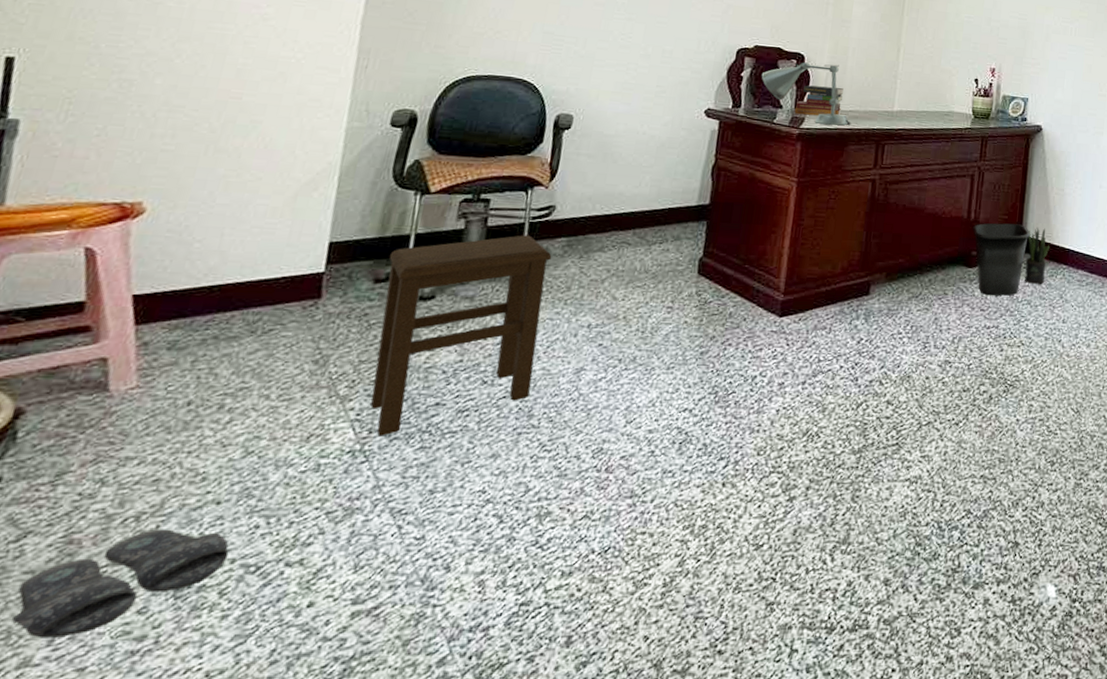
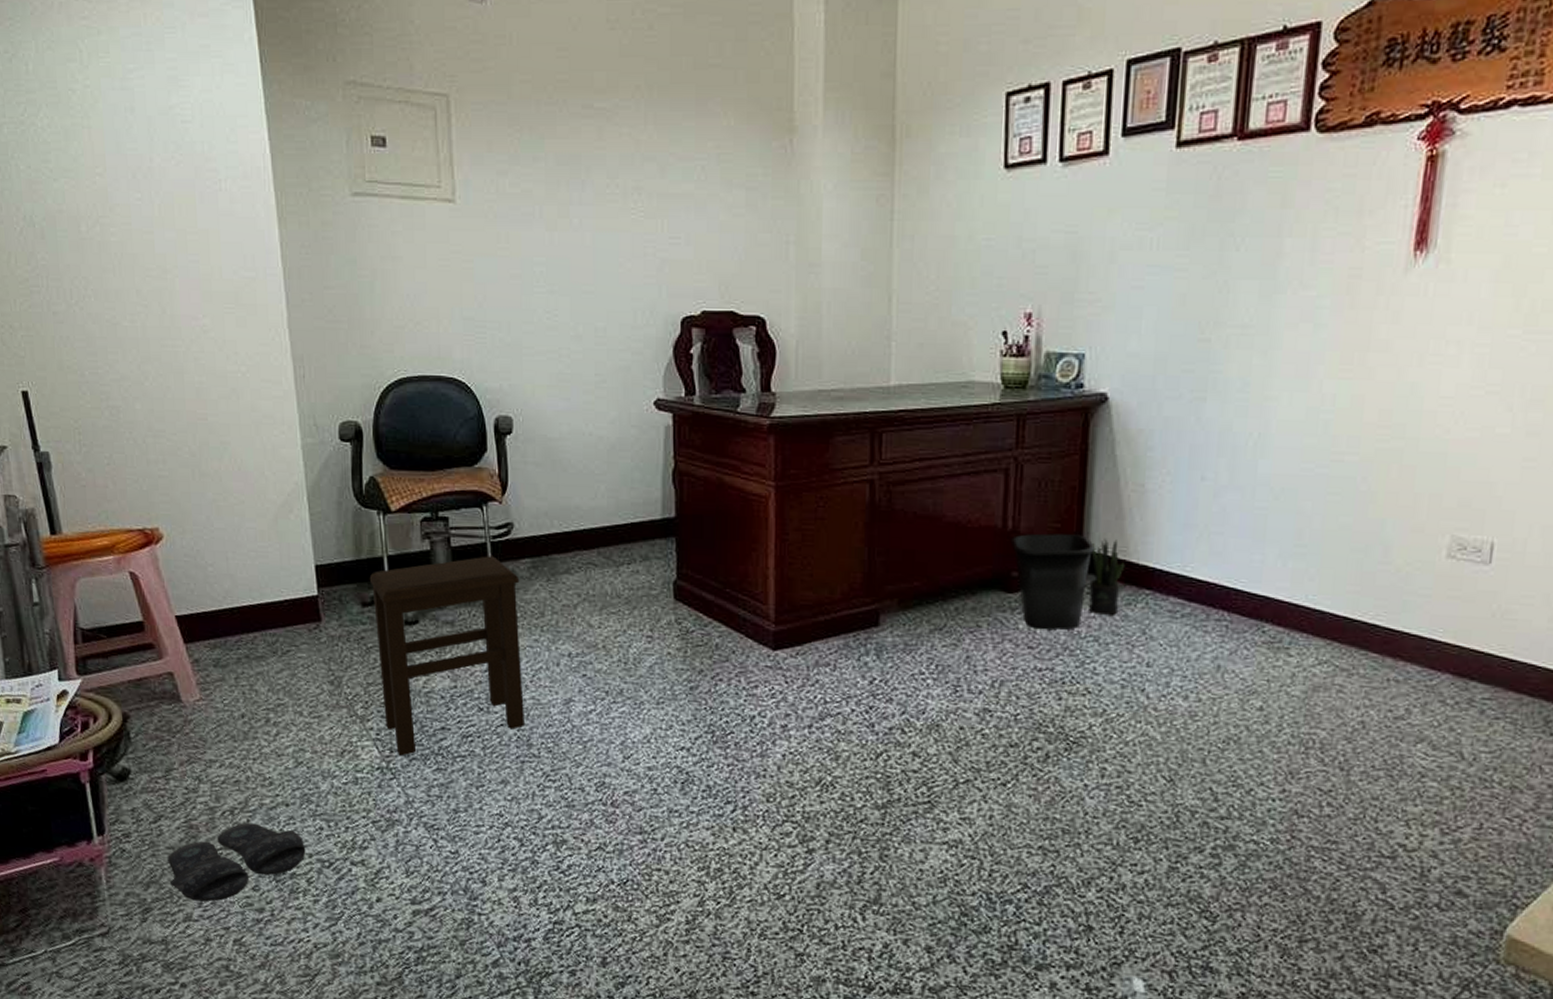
desk lamp: present [761,62,851,126] -> none [714,327,835,410]
books: present [794,85,843,116] -> none [761,359,821,400]

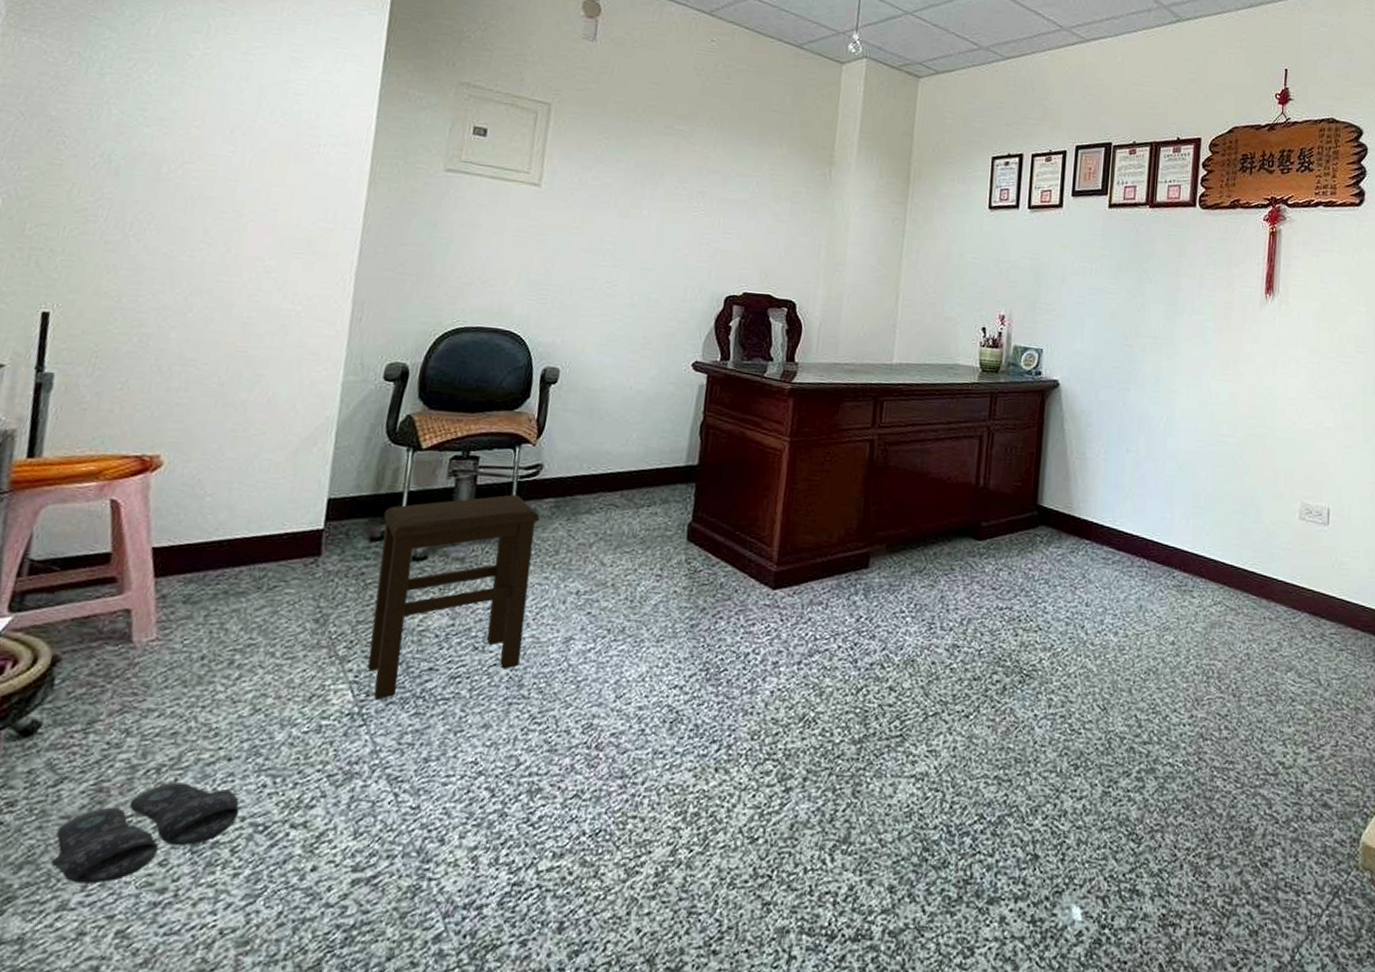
waste bin: present [1010,533,1095,630] -> none [981,490,1047,573]
potted plant: present [1089,537,1125,616] -> none [1041,495,1070,562]

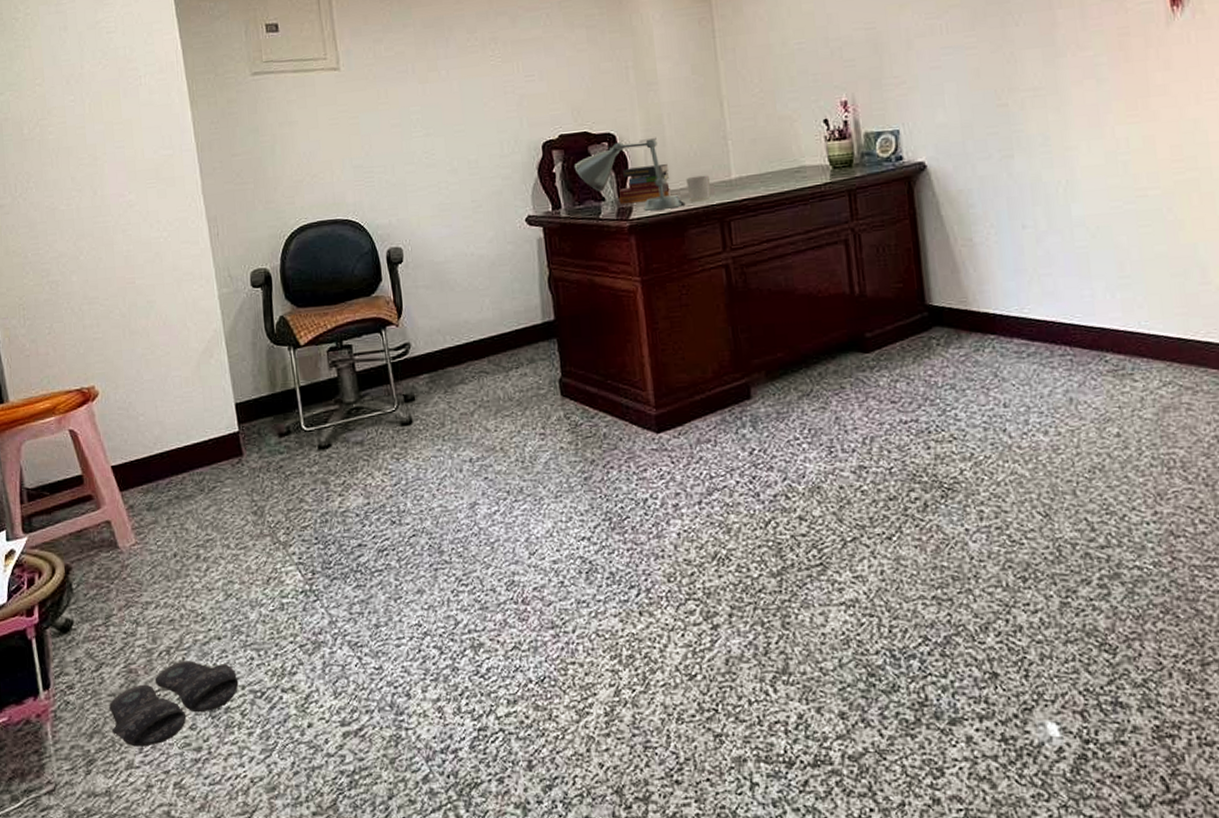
stool: present [367,494,540,700] -> none [284,375,435,577]
desk lamp: none [750,310,847,380] -> present [574,137,686,211]
books: none [785,335,838,370] -> present [618,164,672,205]
mug: none [850,354,873,379] -> present [686,175,711,202]

